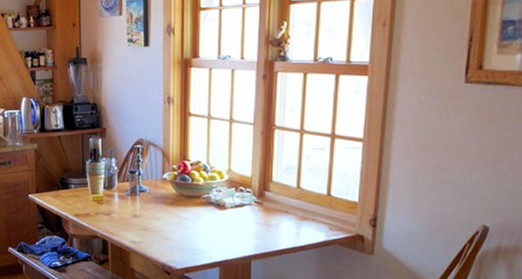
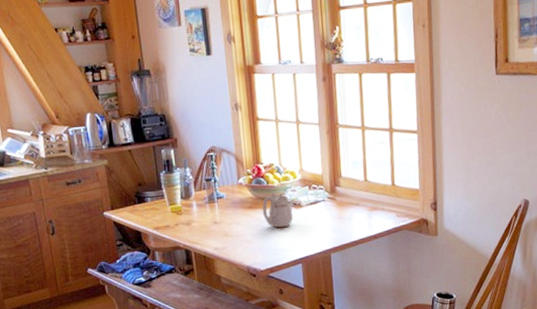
teapot: none [185,191,217,228] -> present [262,192,293,228]

